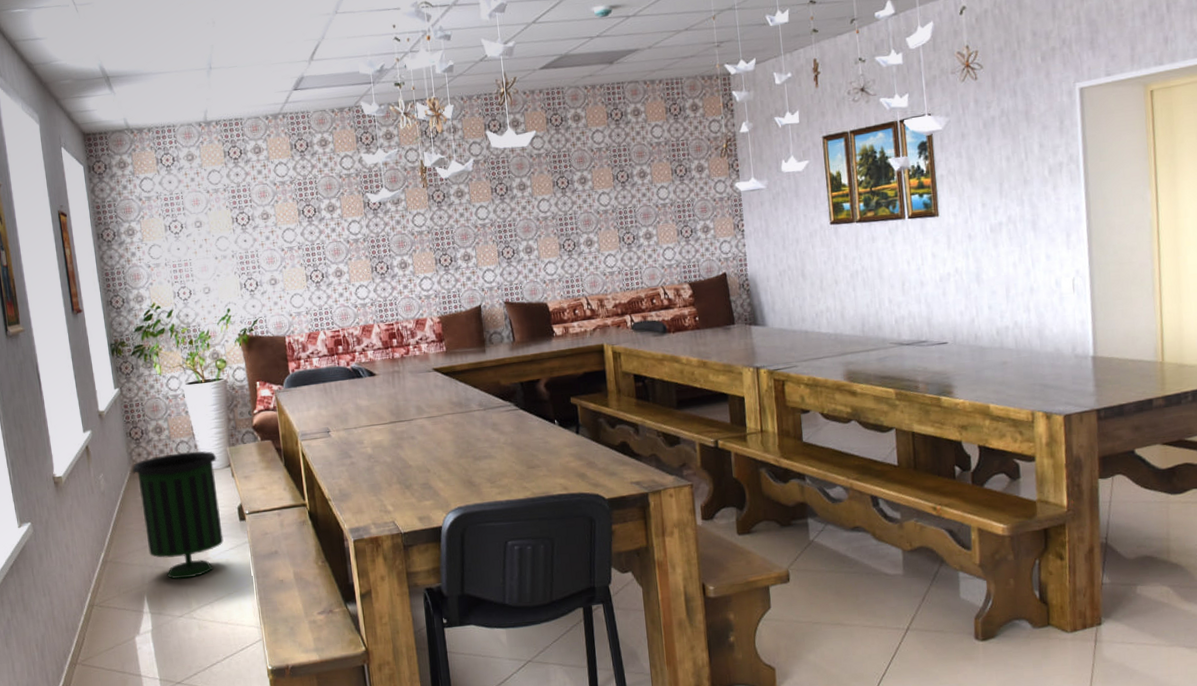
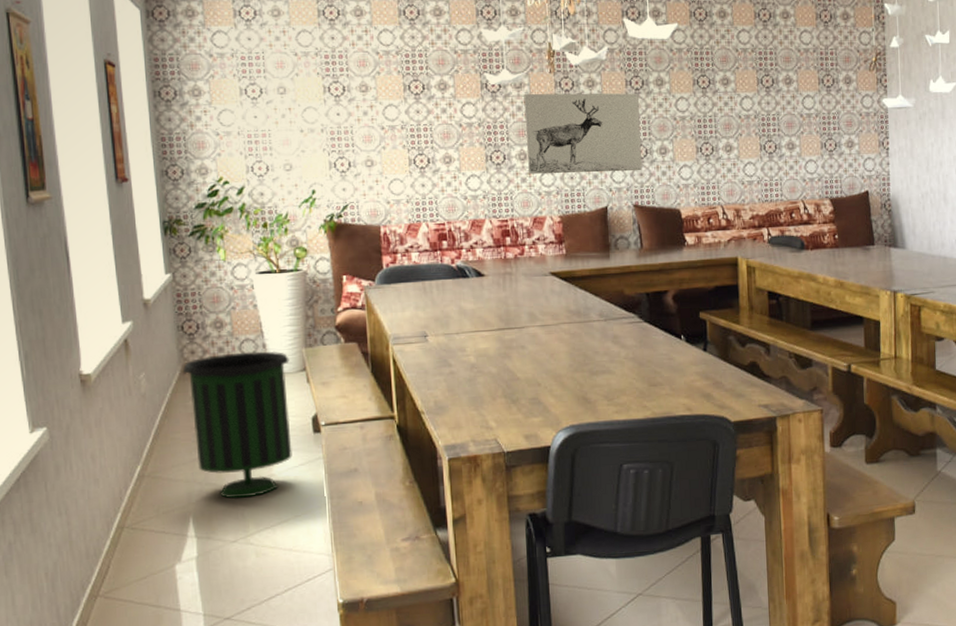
wall art: none [401,199,510,281] -> present [524,93,642,175]

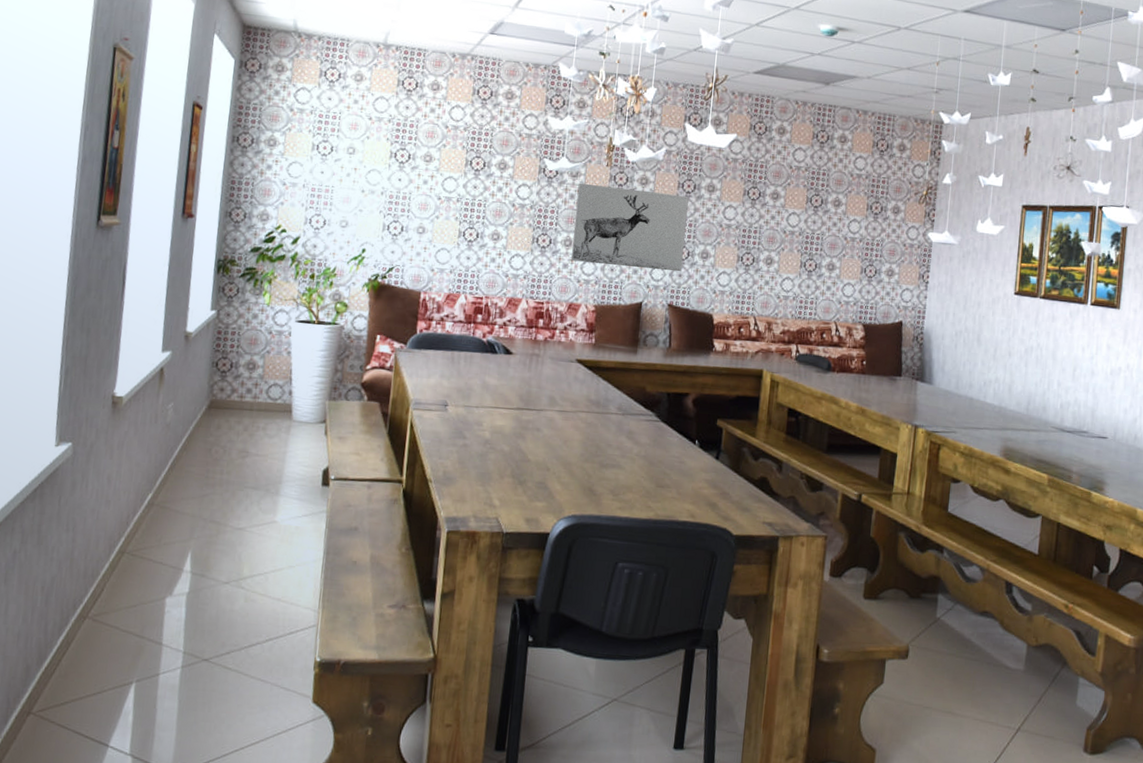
trash can: present [183,351,293,499] -> none [206,395,312,541]

